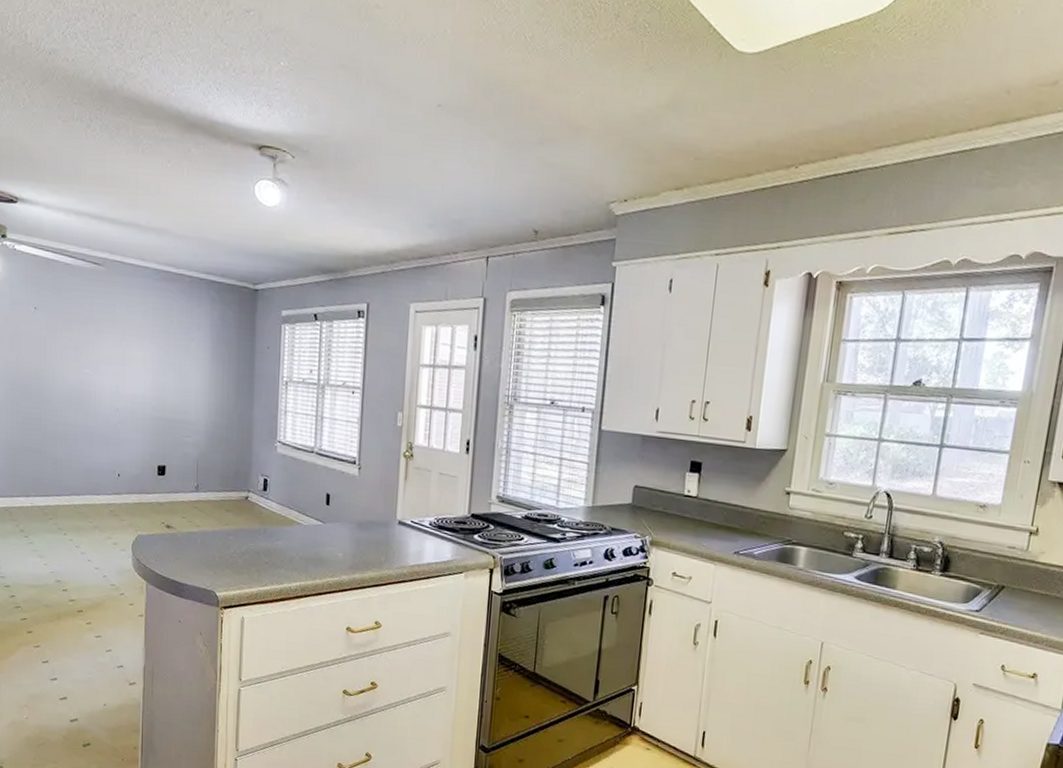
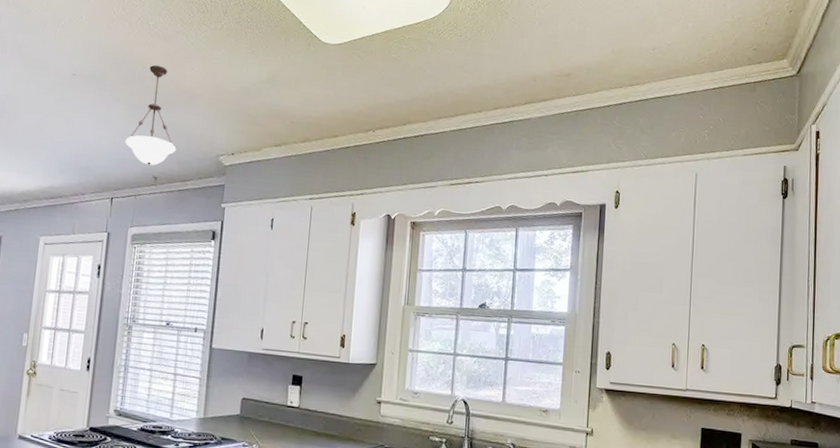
pendant light: none [501,89,560,217] -> present [125,64,177,166]

